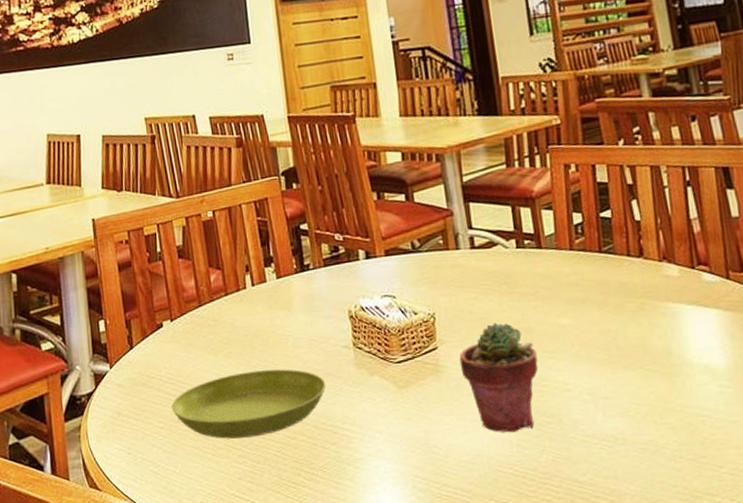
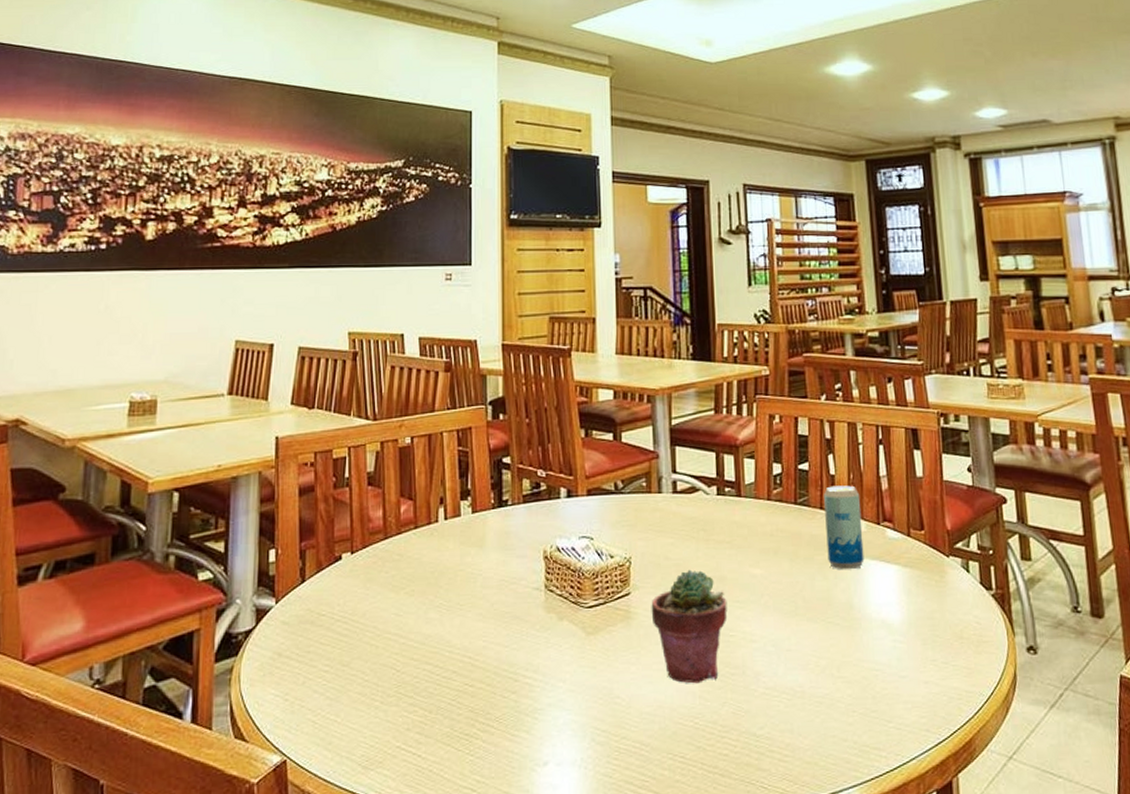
saucer: present [171,369,326,439] -> none [341,610,512,685]
beverage can: none [630,230,680,317] -> present [824,485,864,571]

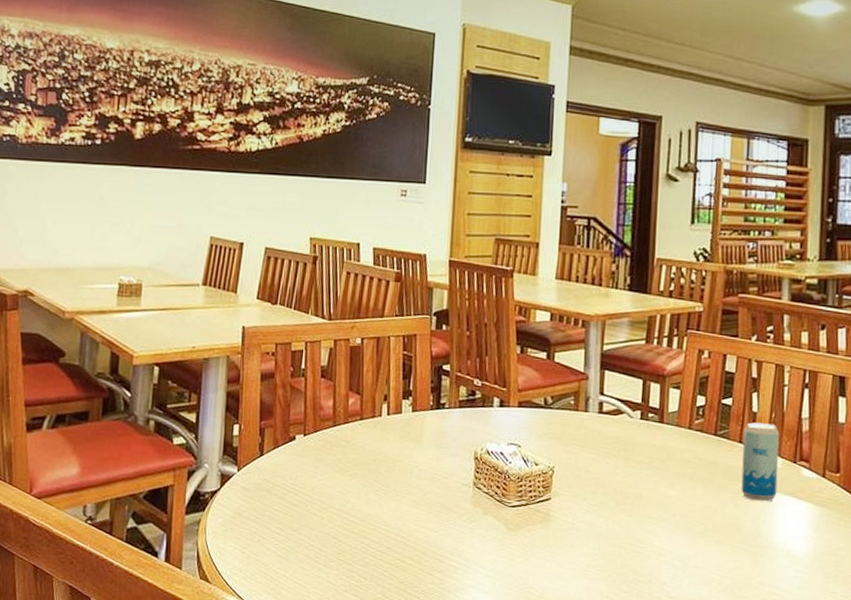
potted succulent: present [651,569,728,684] -> none [568,484,640,585]

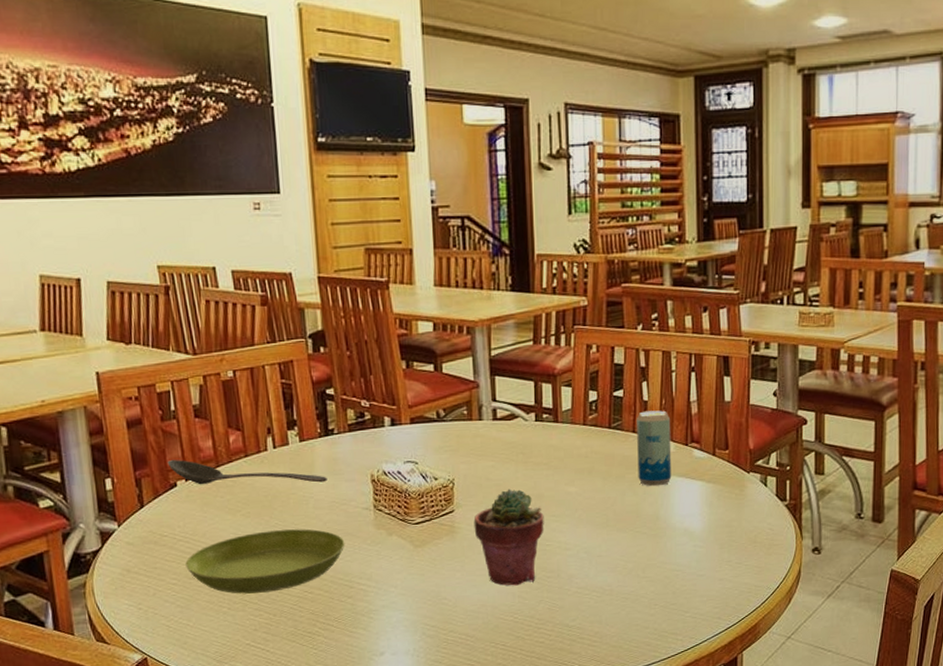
stirrer: none [290,414,433,454] -> present [167,459,327,484]
saucer: none [291,494,442,555] -> present [185,529,345,594]
potted succulent: none [568,484,640,585] -> present [473,489,544,586]

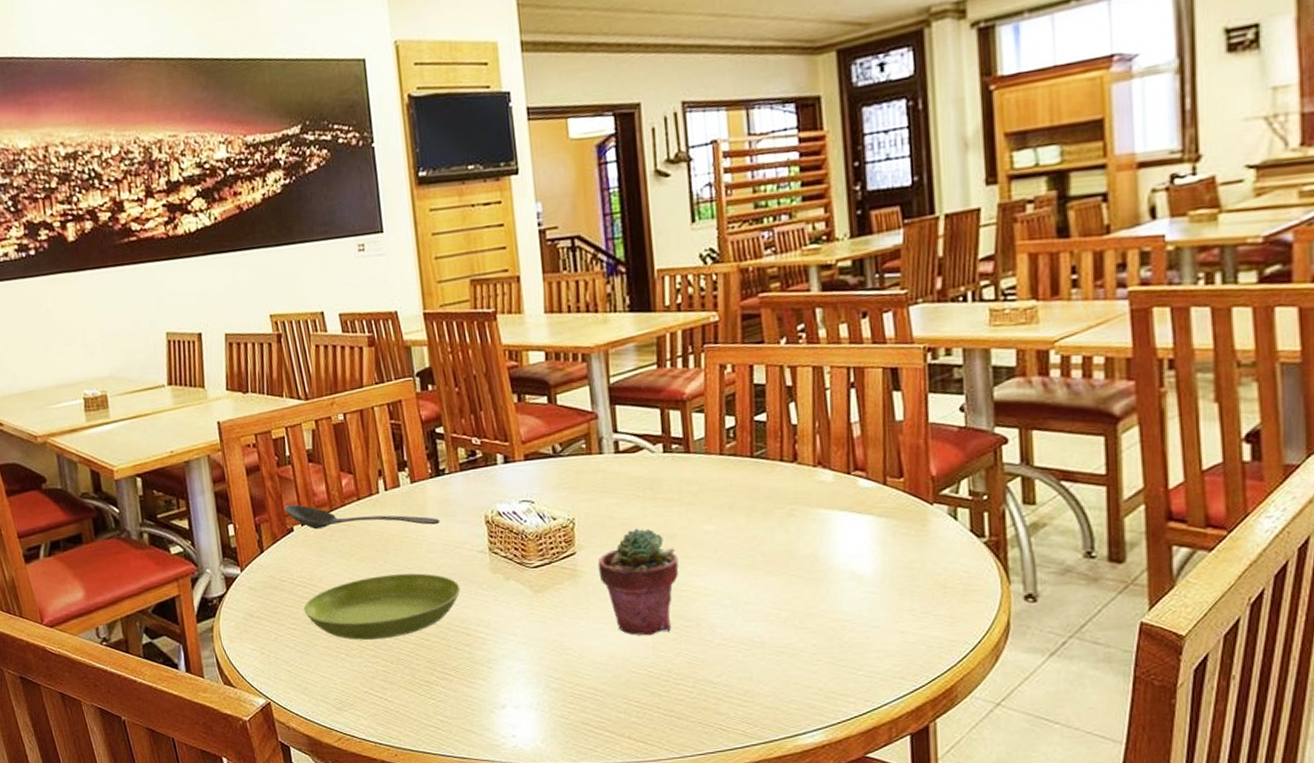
beverage can: present [637,410,672,487] -> none [784,434,832,523]

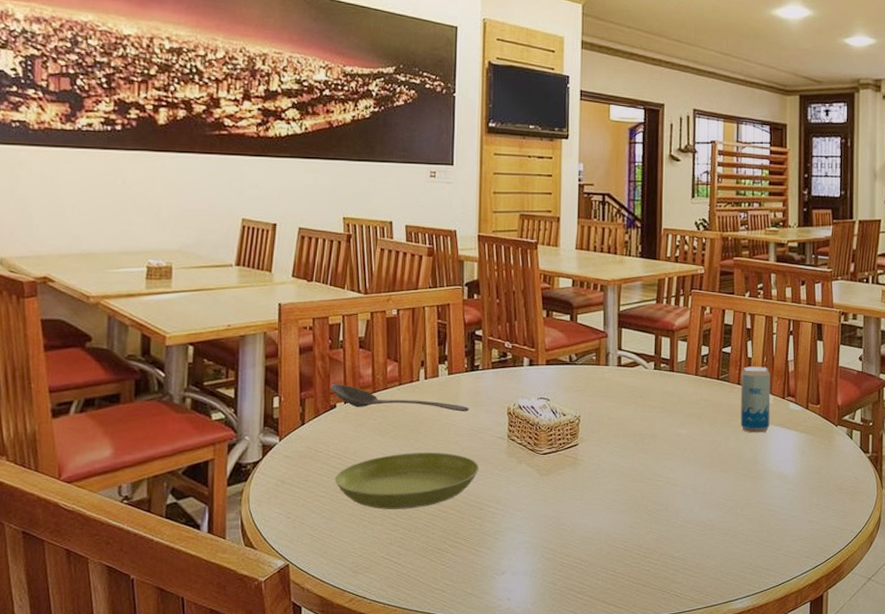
potted succulent: present [597,528,679,636] -> none [594,427,657,516]
beverage can: none [784,434,832,523] -> present [740,366,771,433]

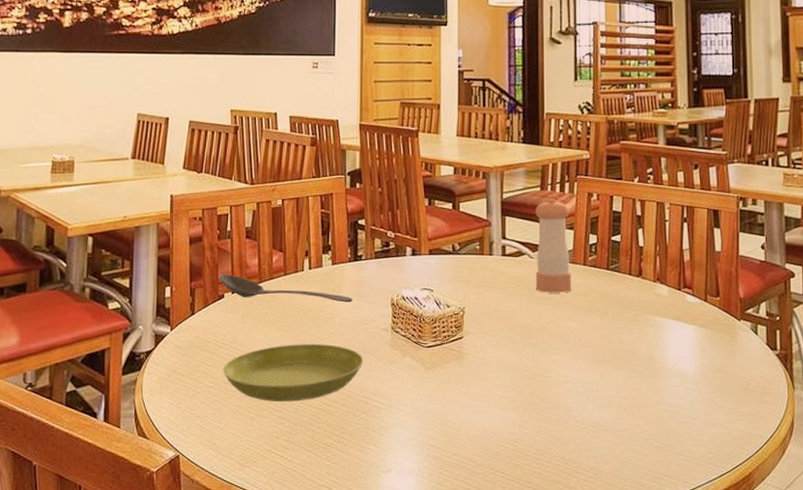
pepper shaker: none [649,311,684,402] -> present [535,198,572,293]
beverage can: present [740,366,771,433] -> none [633,256,666,328]

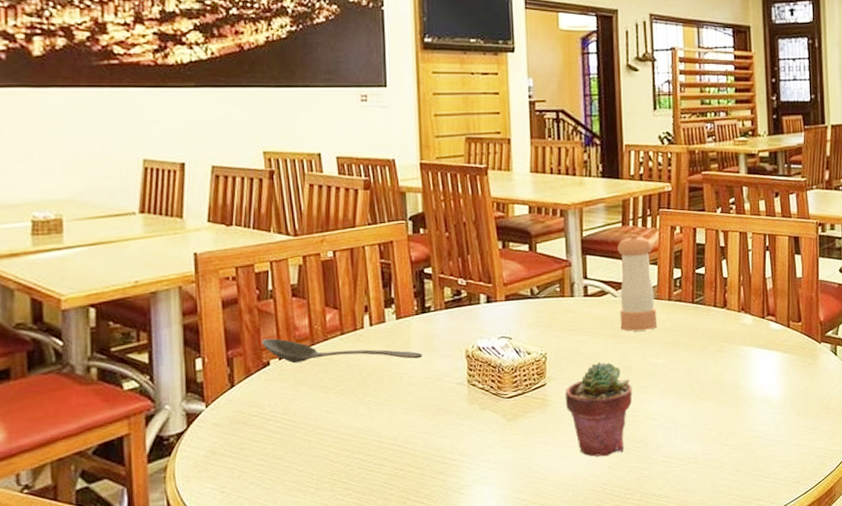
saucer: present [223,344,364,402] -> none [274,405,438,474]
potted succulent: none [480,320,545,414] -> present [565,362,633,457]

